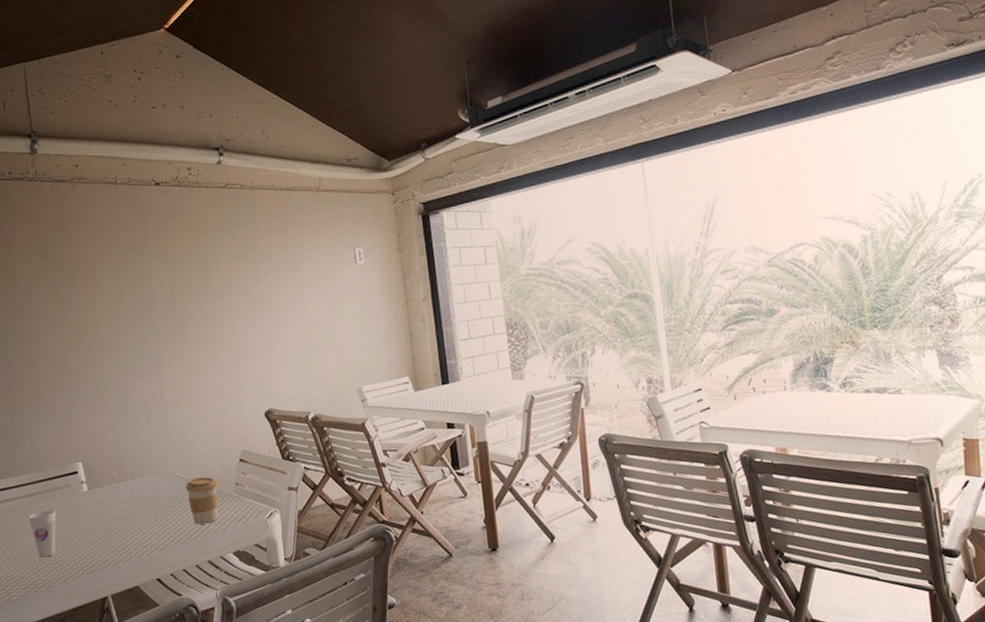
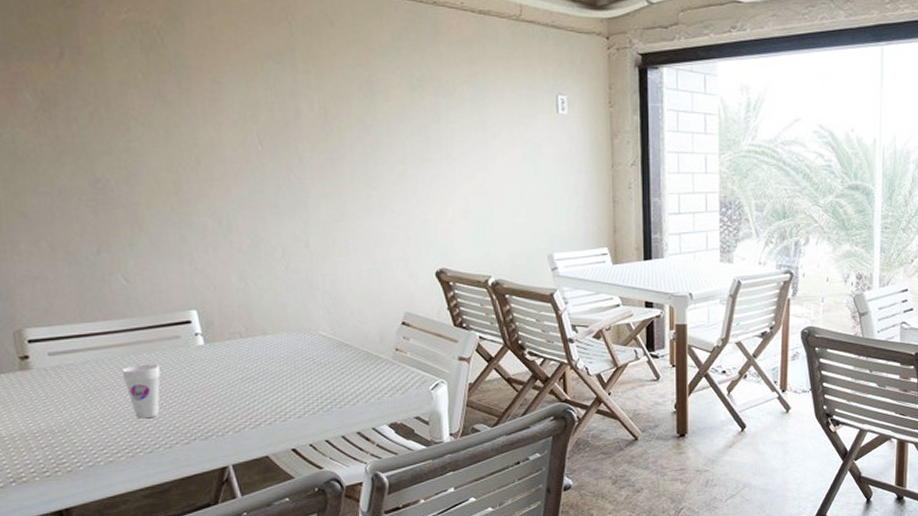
coffee cup: present [186,477,219,525] -> none [333,339,373,392]

